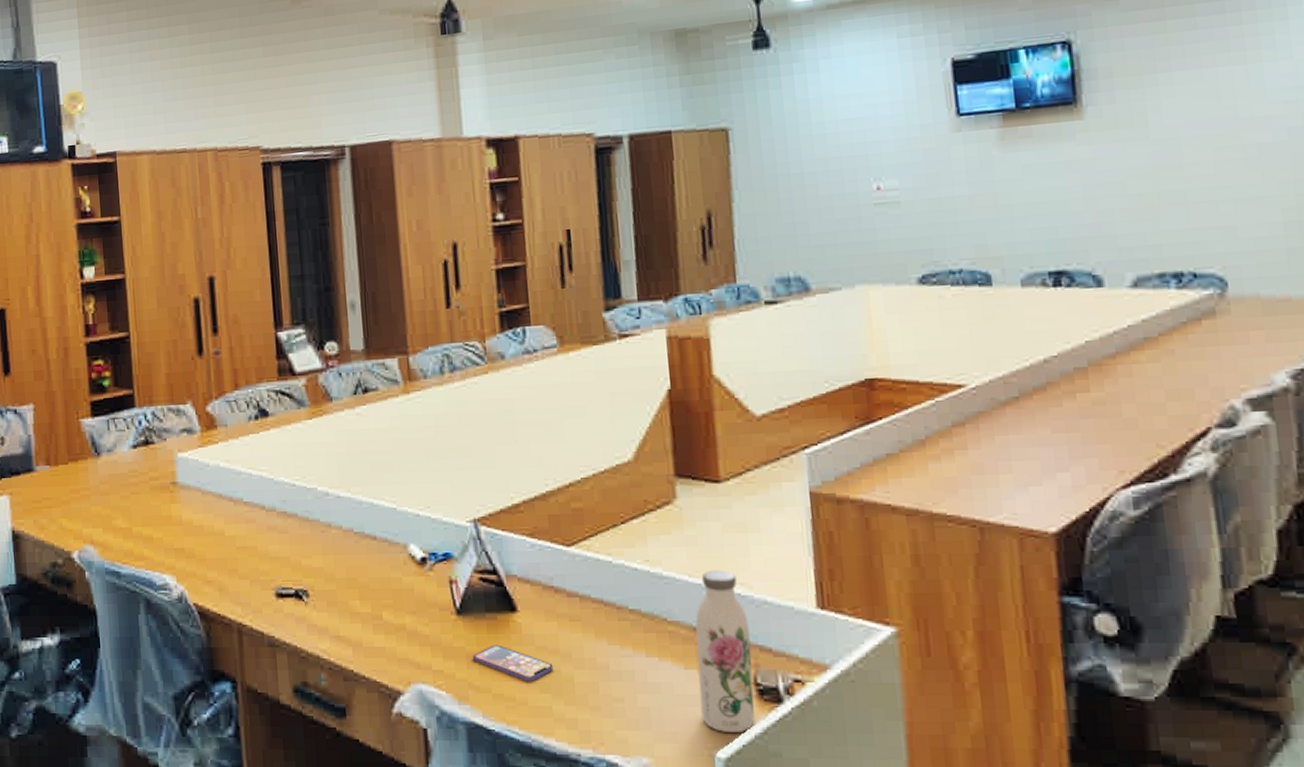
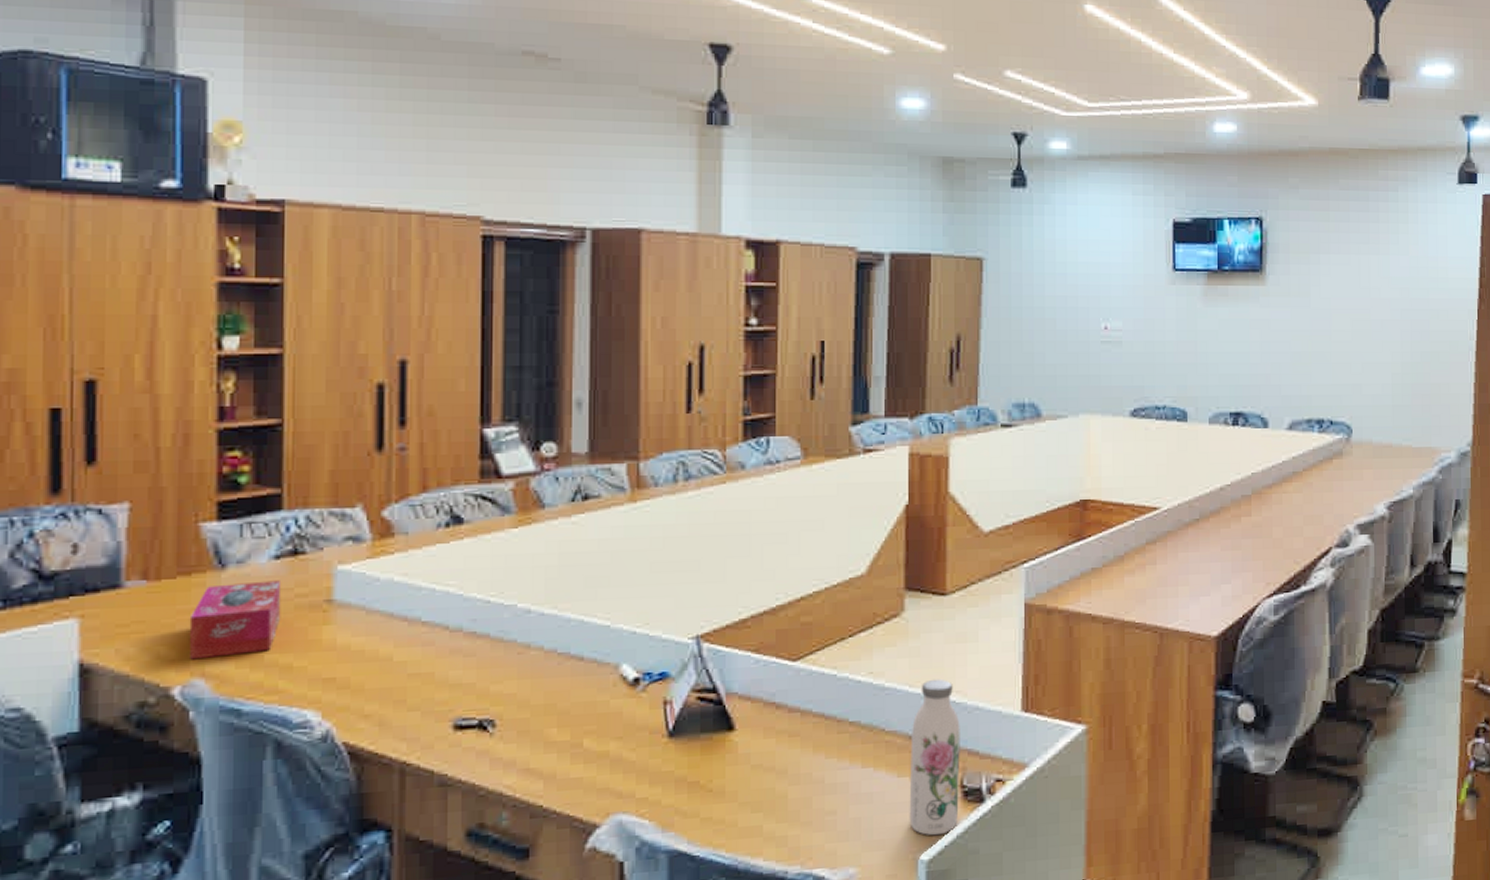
tissue box: none [79,466,141,530] -> present [189,580,282,660]
smartphone: present [473,645,554,682] -> none [682,766,768,803]

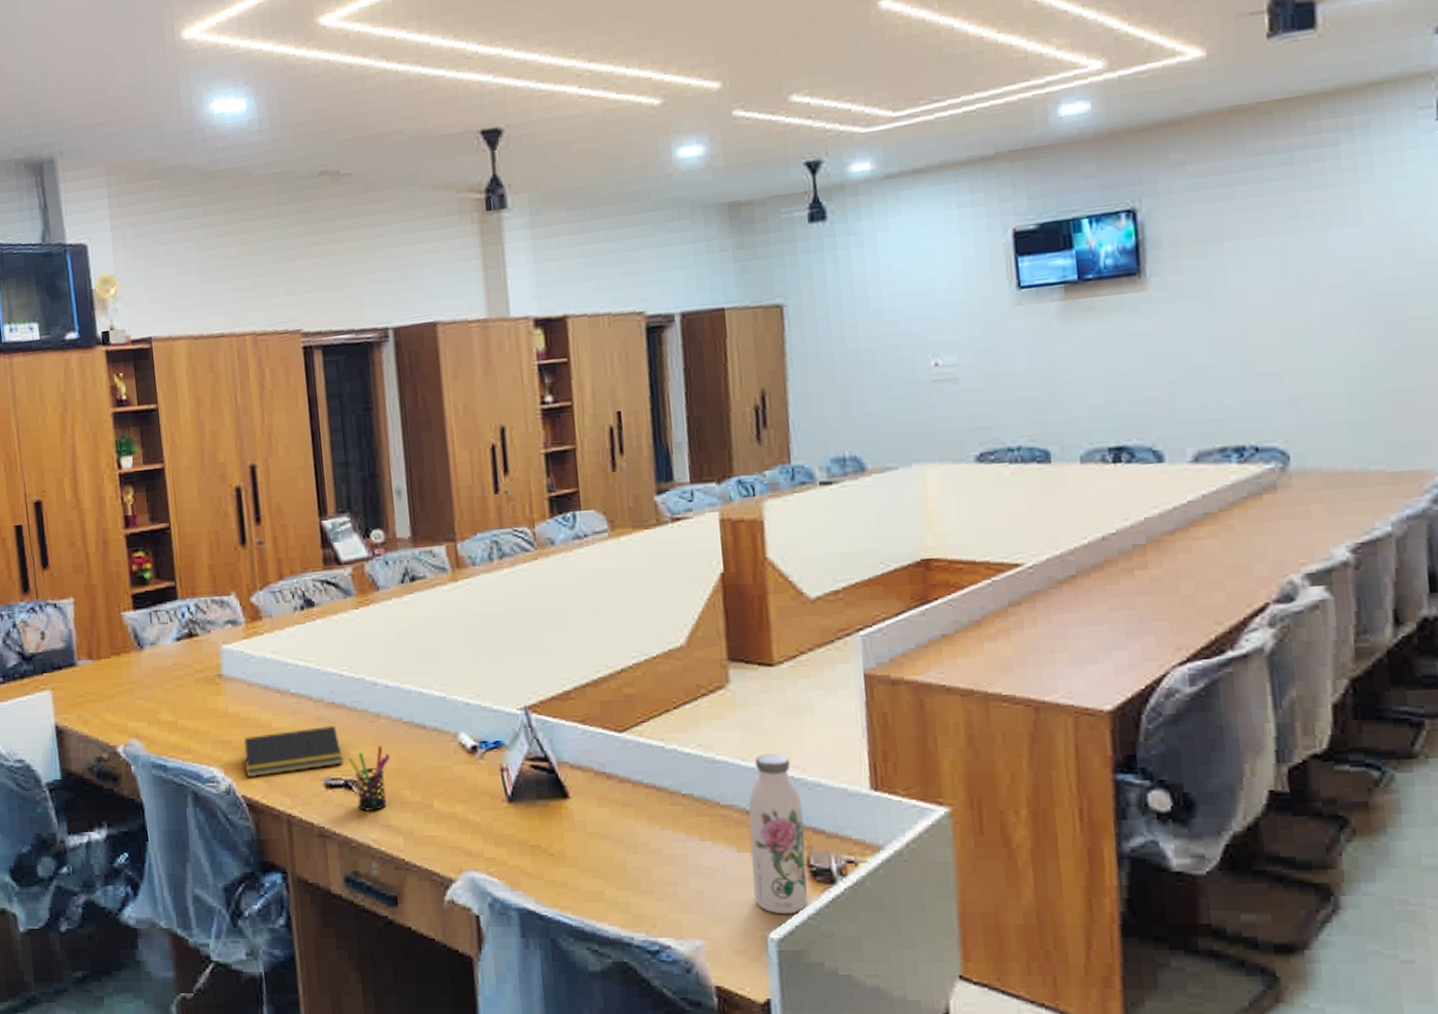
tissue box: present [189,580,282,660] -> none [123,658,187,724]
notepad: none [350,657,480,720] -> present [243,725,343,777]
pen holder: none [486,679,537,754] -> present [348,745,390,811]

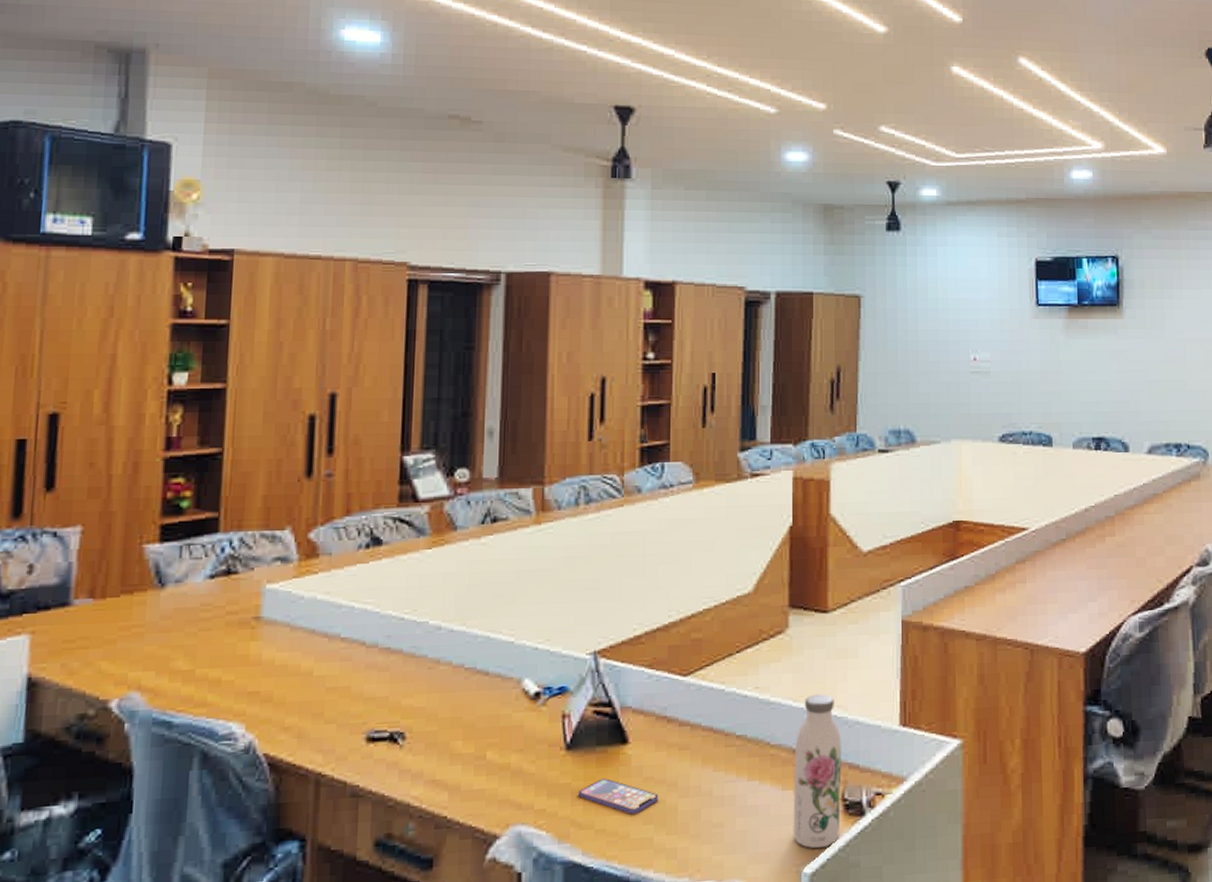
notepad: present [243,725,343,777] -> none [272,672,392,732]
pen holder: present [348,745,390,811] -> none [398,693,445,766]
smartphone: none [525,831,606,867] -> present [578,778,659,815]

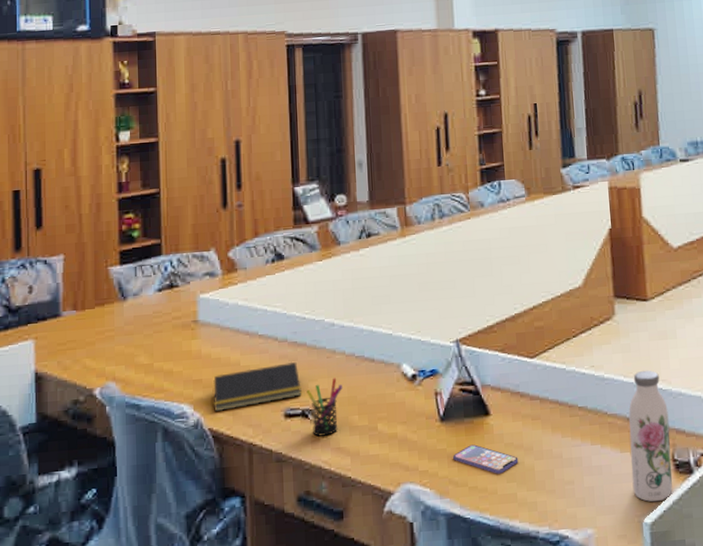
notepad: none [272,672,392,732] -> present [212,361,302,411]
pen holder: none [398,693,445,766] -> present [306,377,342,437]

